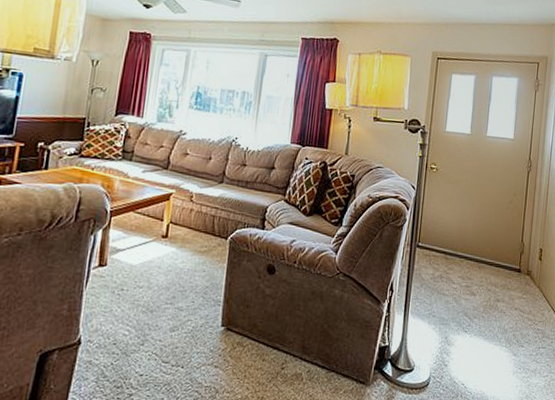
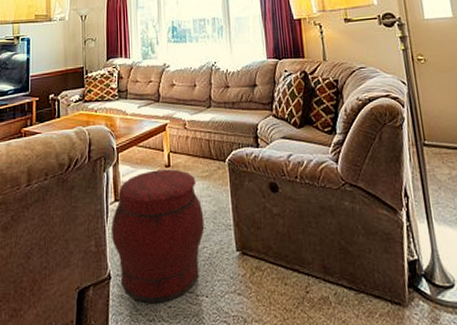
ottoman: none [88,239,195,371] -> present [110,169,205,304]

